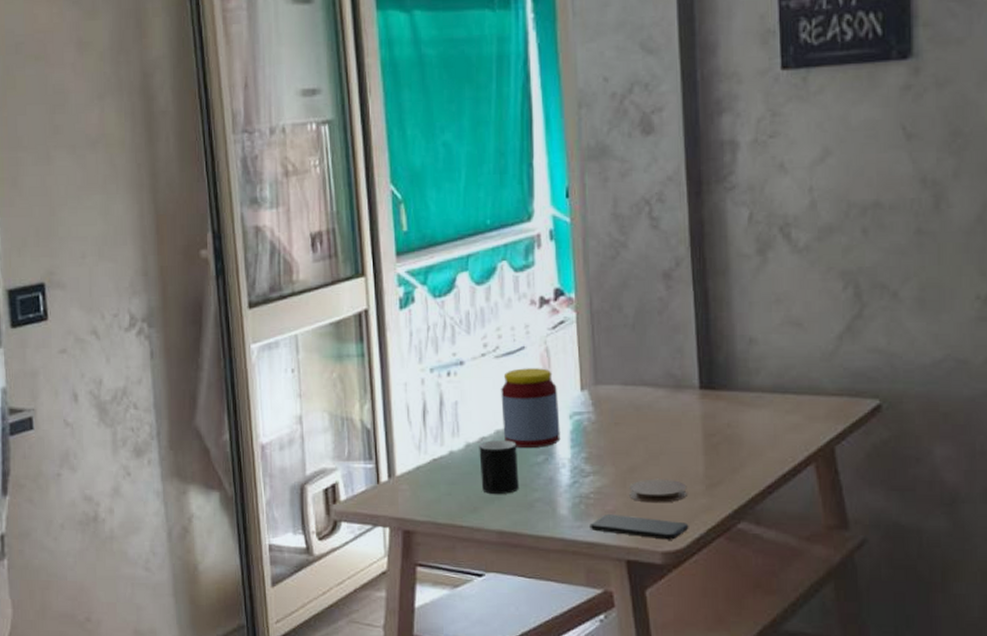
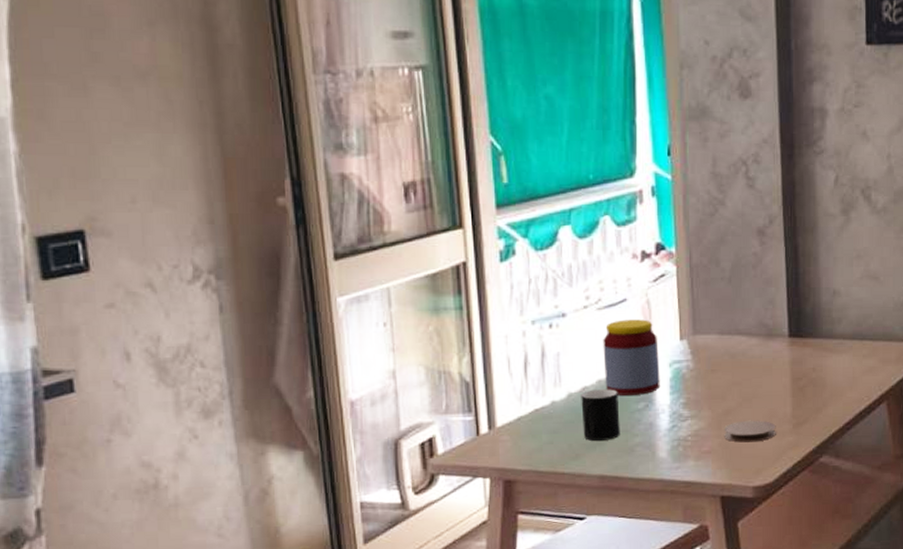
smartphone: present [590,514,689,540] -> none [687,454,777,476]

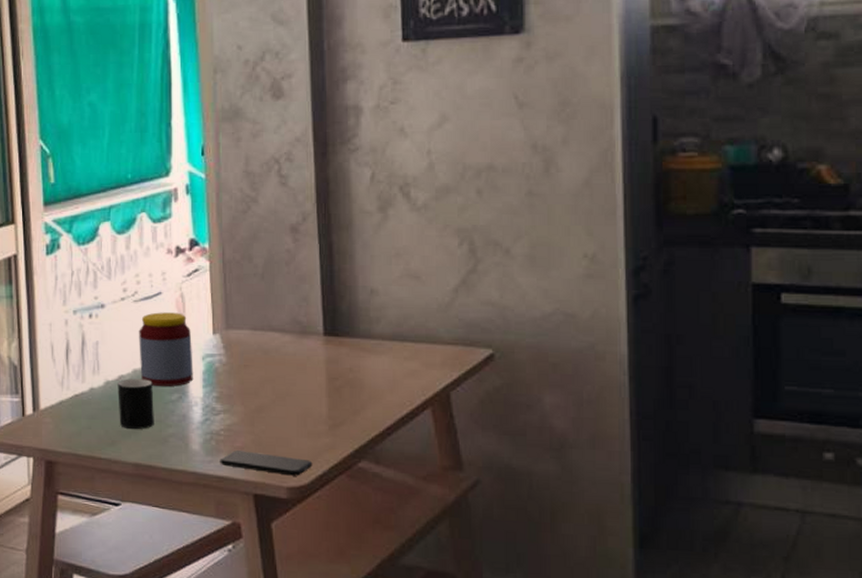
smartphone: none [687,454,777,476] -> present [220,450,313,476]
coaster: present [724,420,776,443] -> none [257,418,311,441]

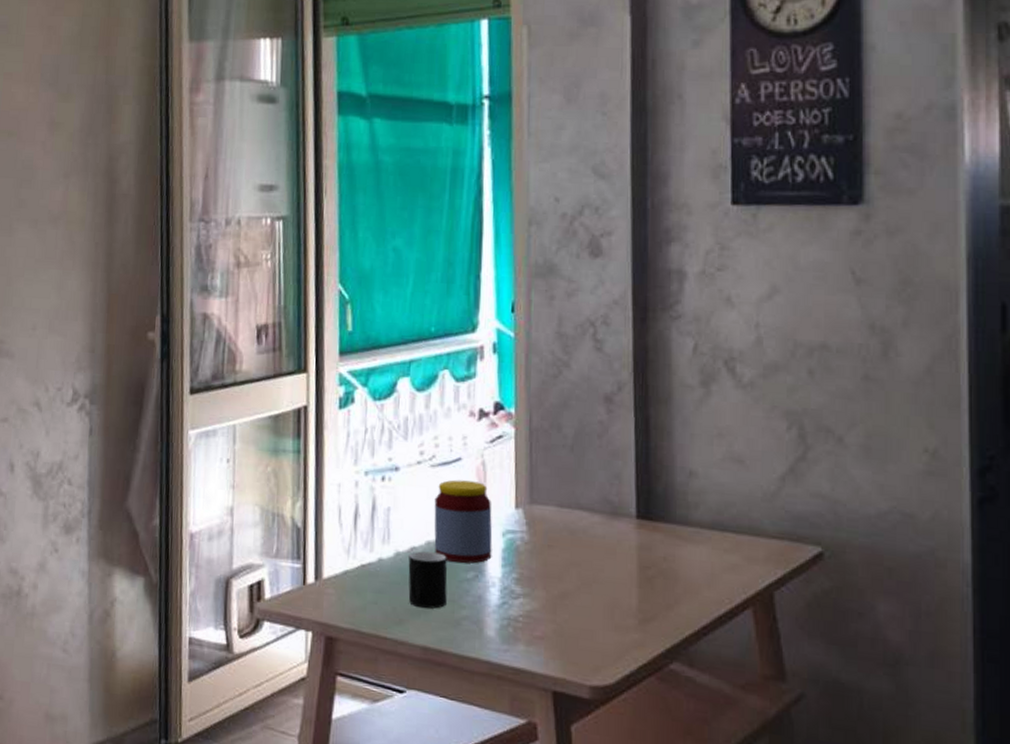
smartphone: present [220,450,313,476] -> none [516,640,619,674]

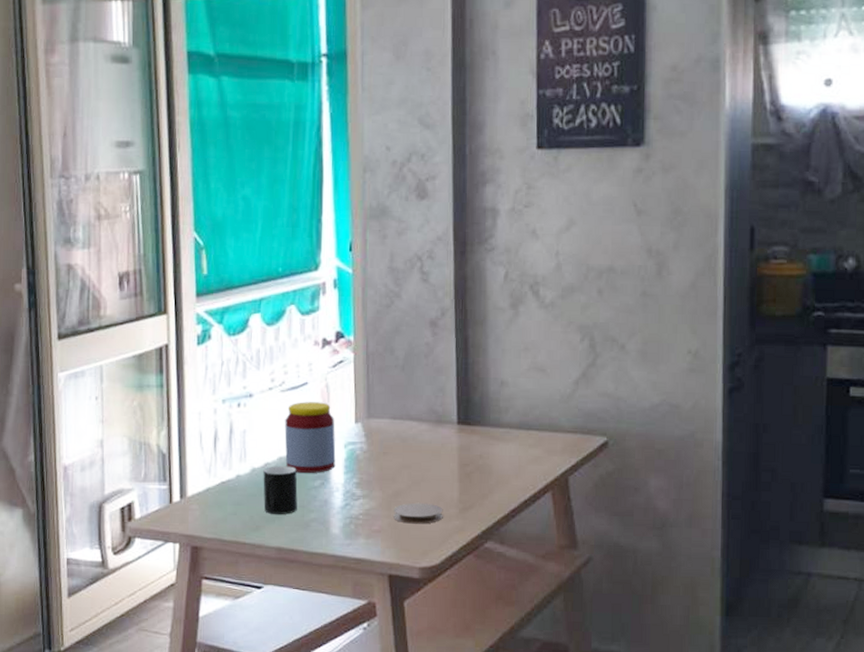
coaster: none [559,607,619,634] -> present [393,502,443,524]

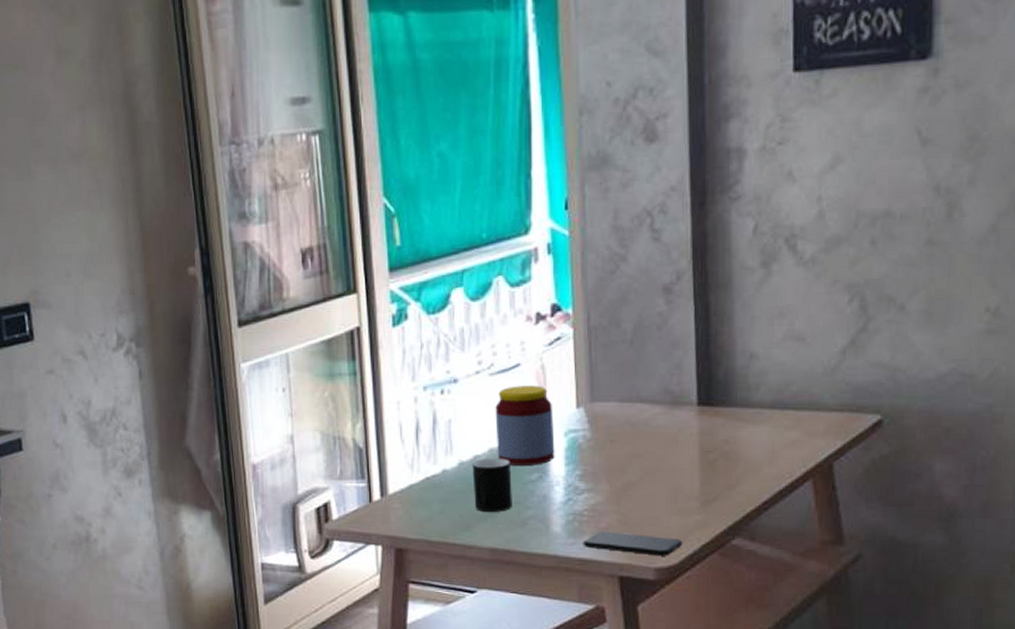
smartphone: none [358,534,444,557] -> present [583,531,683,556]
coaster: present [393,502,443,524] -> none [624,495,682,520]

